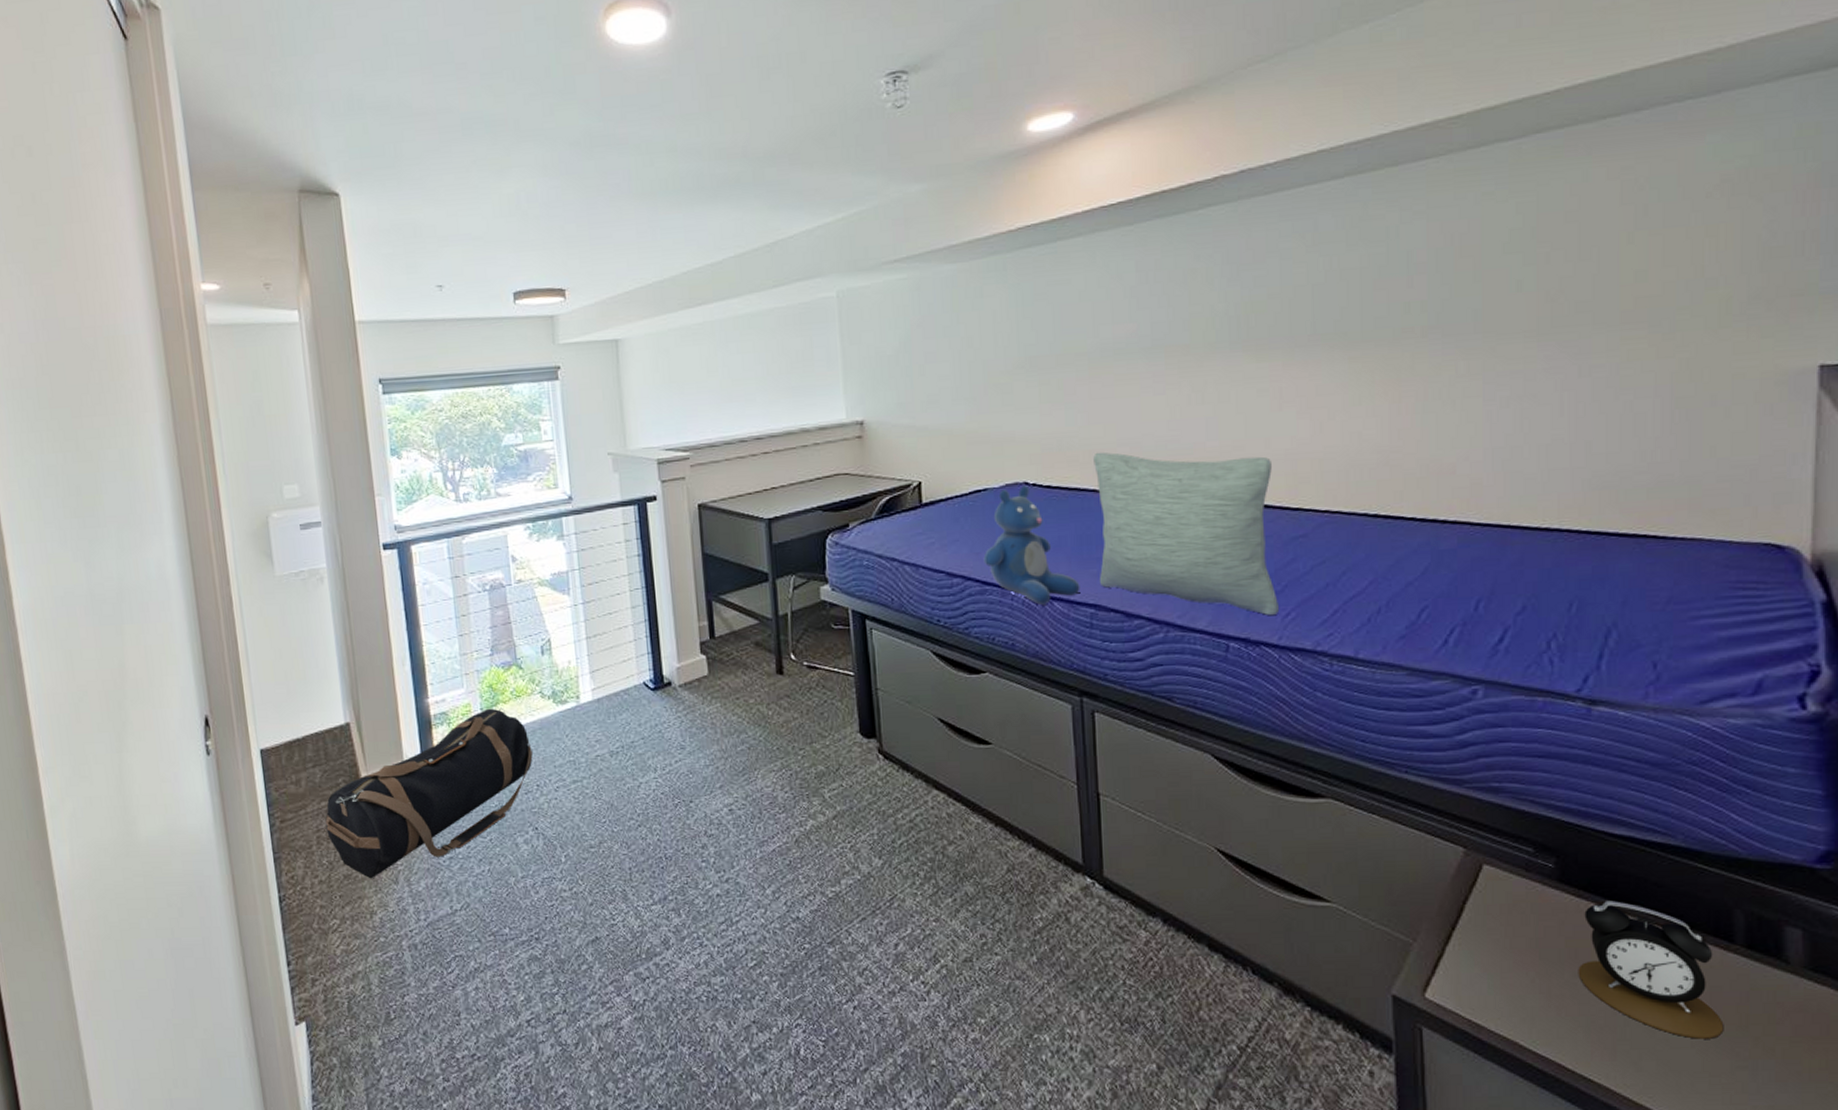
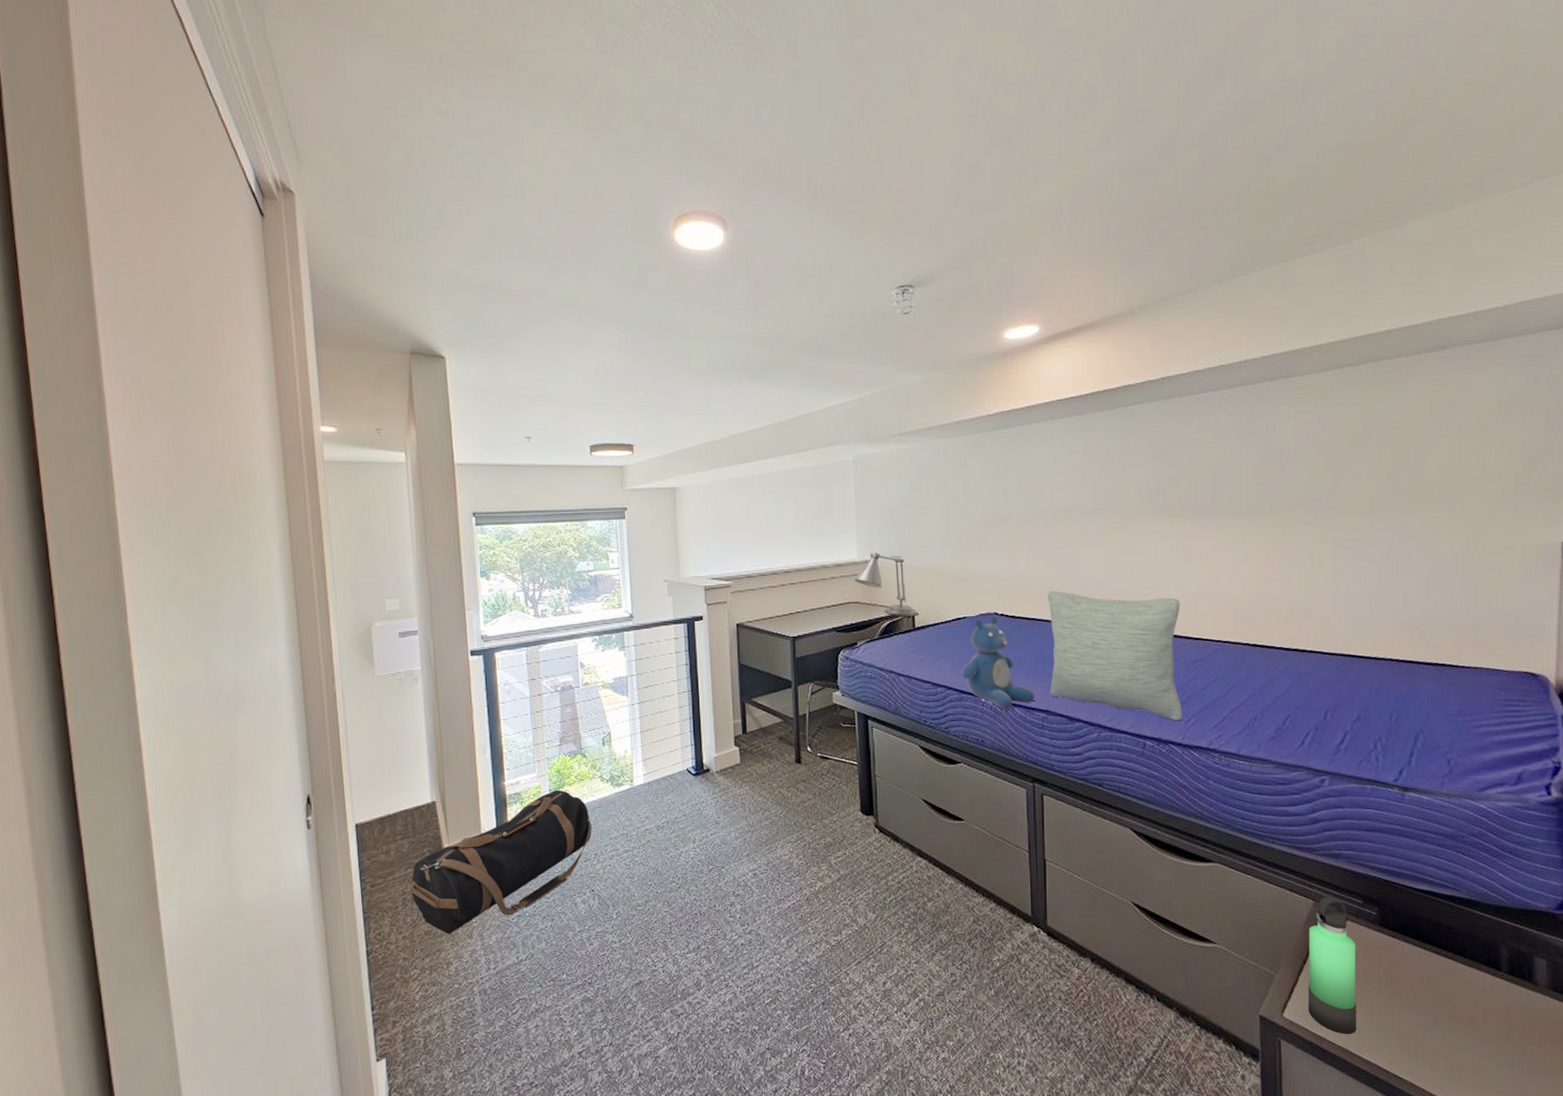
desk lamp: none [842,410,926,491] -> present [854,552,918,617]
thermos bottle: none [1459,842,1528,1022] -> present [1308,896,1356,1034]
alarm clock: present [1578,901,1724,1039] -> none [1392,940,1493,1044]

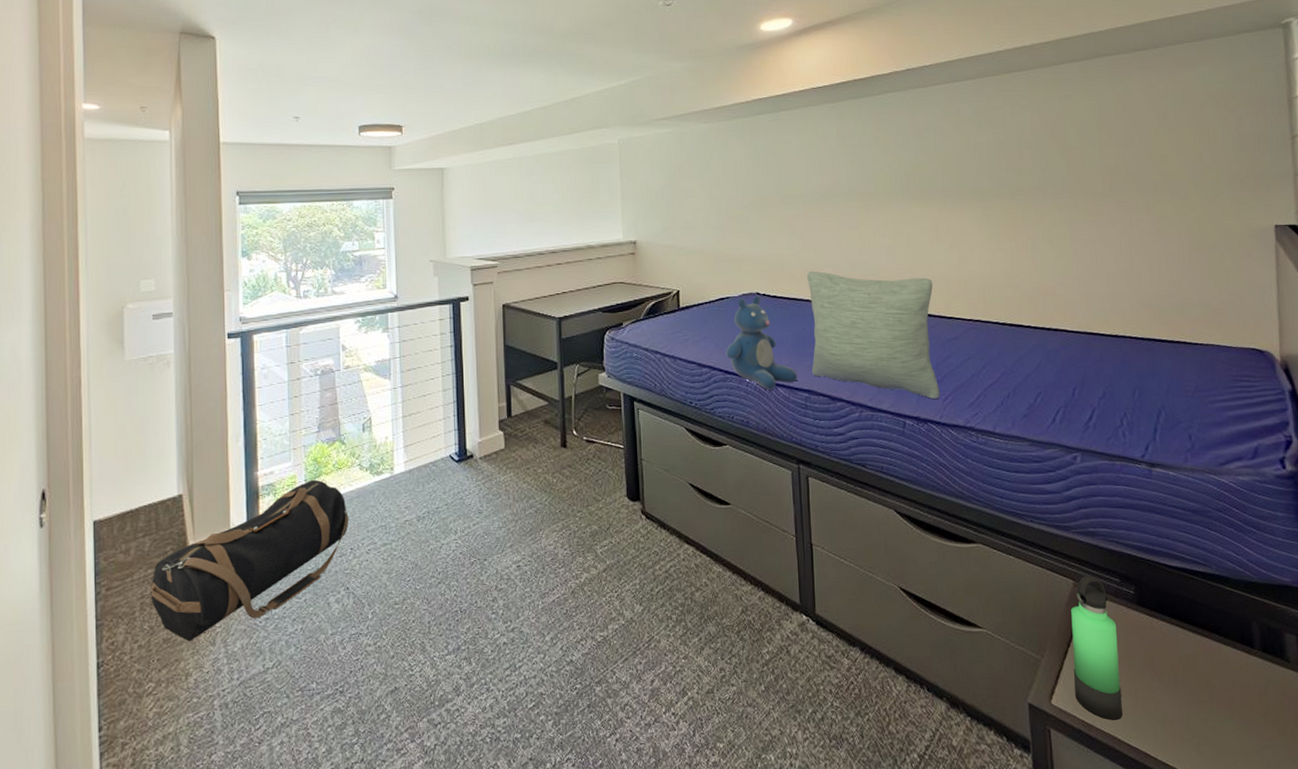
desk lamp: present [854,552,918,617] -> none [619,233,683,297]

